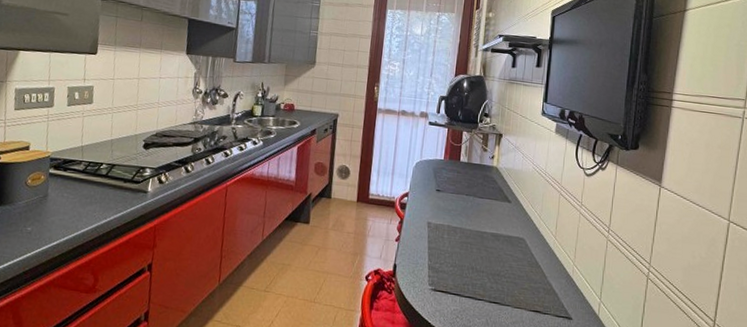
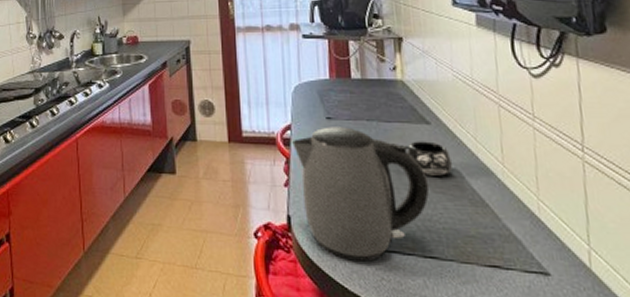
kettle: none [407,197,503,304] -> present [292,127,430,262]
mug: none [490,214,522,243] -> present [405,141,454,176]

